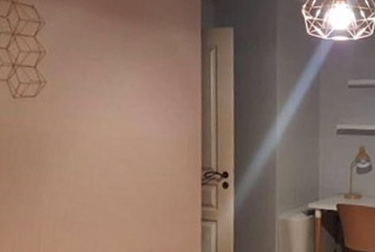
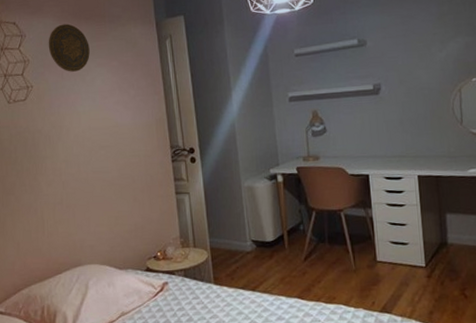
decorative plate: none [71,16,121,72] -> present [48,24,90,72]

